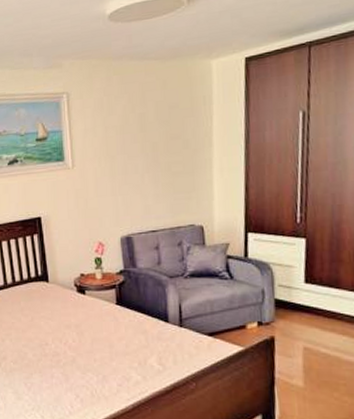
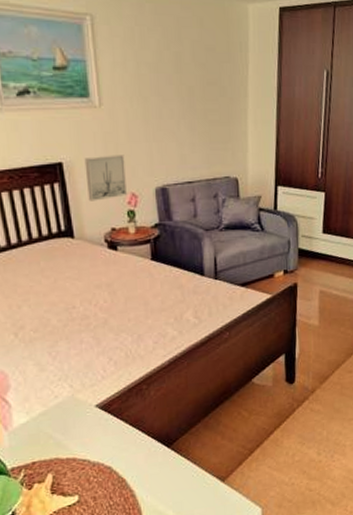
wall art: none [59,208,94,250] -> present [84,155,127,201]

